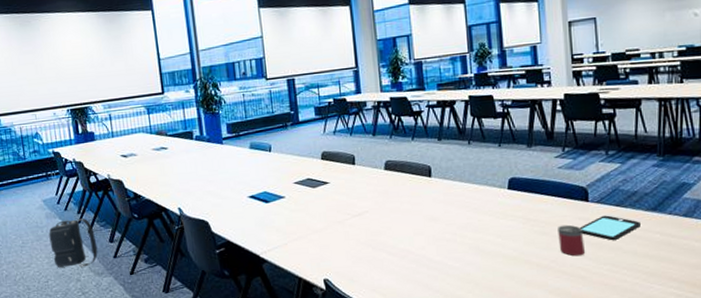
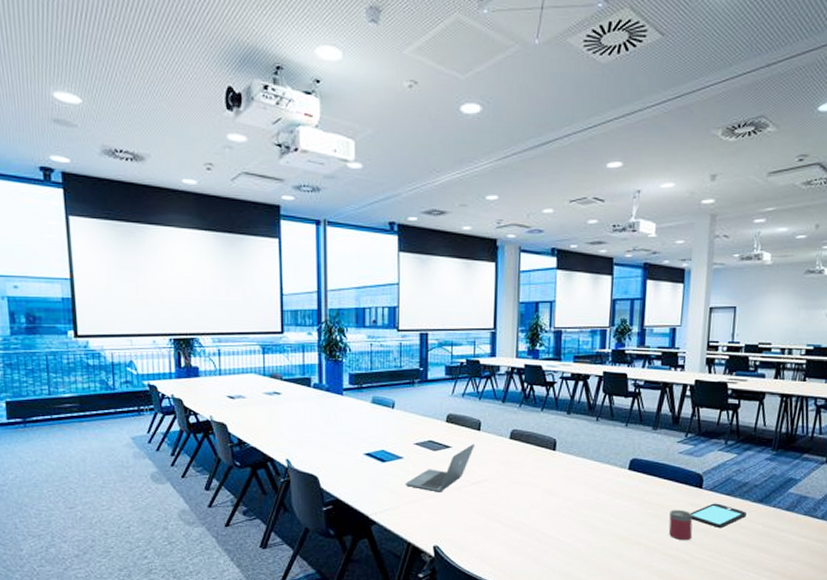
backpack: present [48,218,98,268] -> none [135,460,191,515]
laptop: none [289,178,351,228] -> present [405,444,474,493]

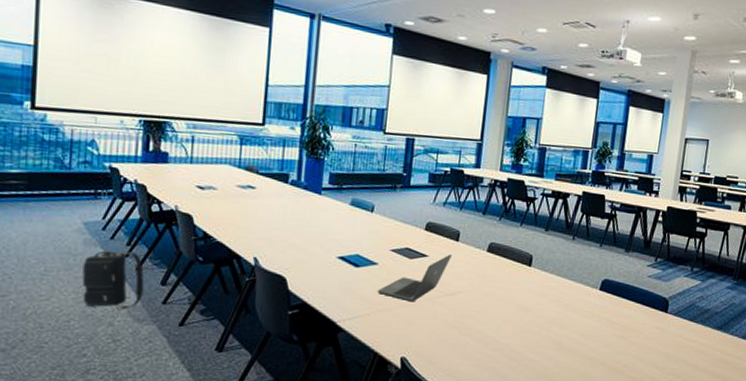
backpack: none [135,460,191,515] -> present [82,250,144,310]
beverage cup: present [668,509,693,540] -> none [633,332,657,363]
tablet: present [691,503,746,527] -> none [655,328,706,352]

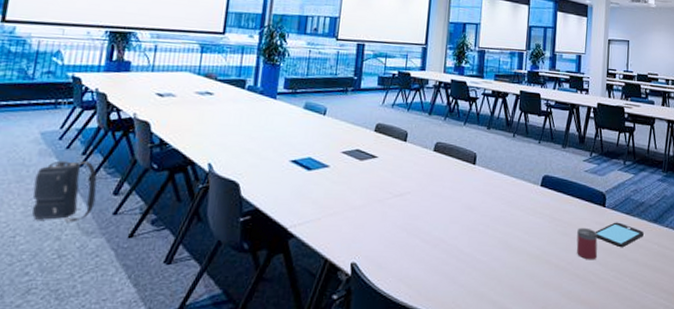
laptop: present [377,254,452,302] -> none [328,155,400,204]
beverage cup: none [633,332,657,363] -> present [576,227,598,259]
tablet: none [655,328,706,352] -> present [596,222,644,247]

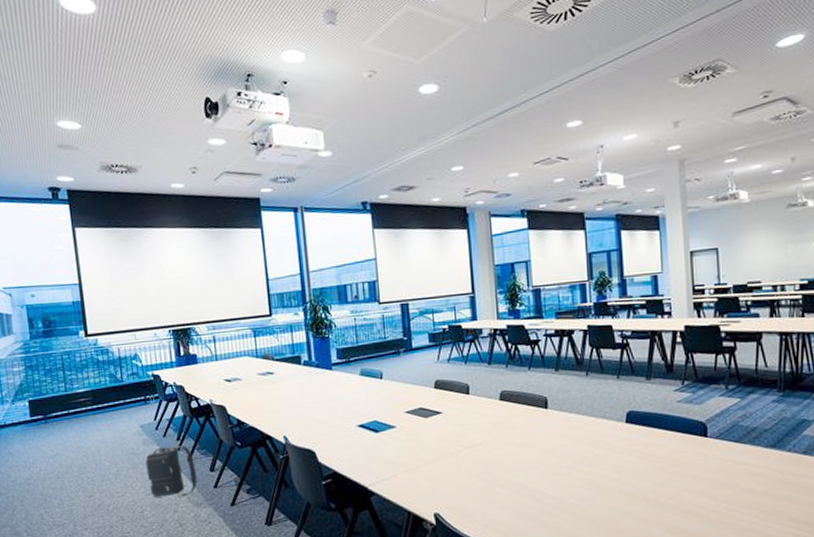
beverage cup: present [576,227,598,259] -> none [676,460,703,493]
tablet: present [596,222,644,247] -> none [699,451,759,477]

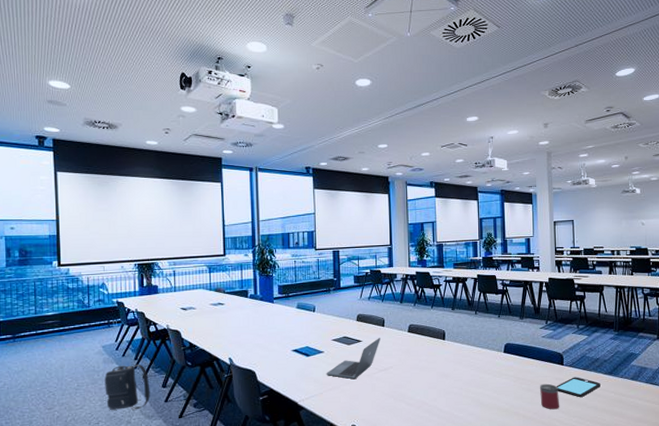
laptop: none [400,408,465,459] -> present [326,338,380,380]
beverage cup: none [676,460,703,493] -> present [540,383,559,409]
tablet: none [699,451,759,477] -> present [557,377,600,397]

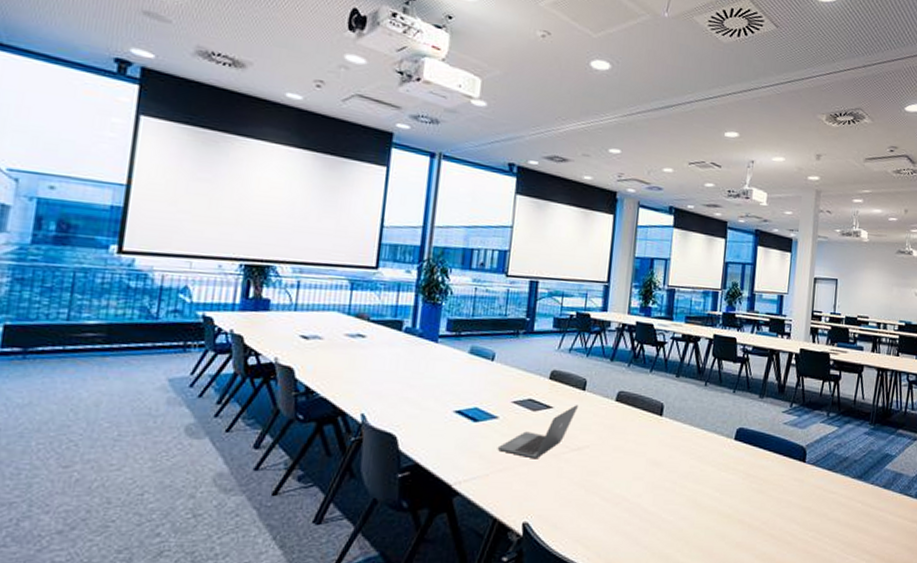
backpack: present [104,364,150,410] -> none [161,410,235,479]
beverage cup: present [540,383,559,409] -> none [772,484,797,518]
tablet: present [557,377,600,397] -> none [794,479,847,505]

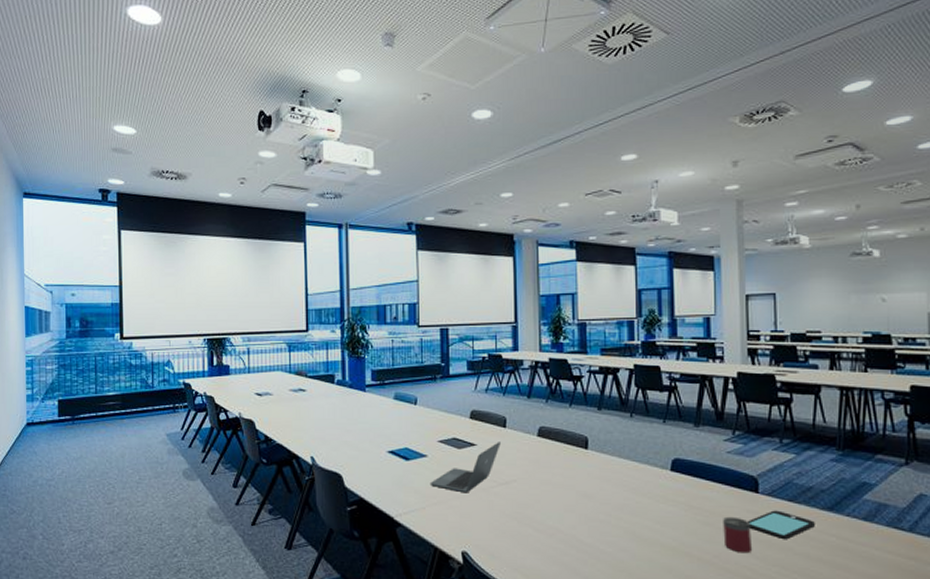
beverage cup: none [772,484,797,518] -> present [723,516,751,552]
tablet: none [794,479,847,505] -> present [748,510,815,539]

